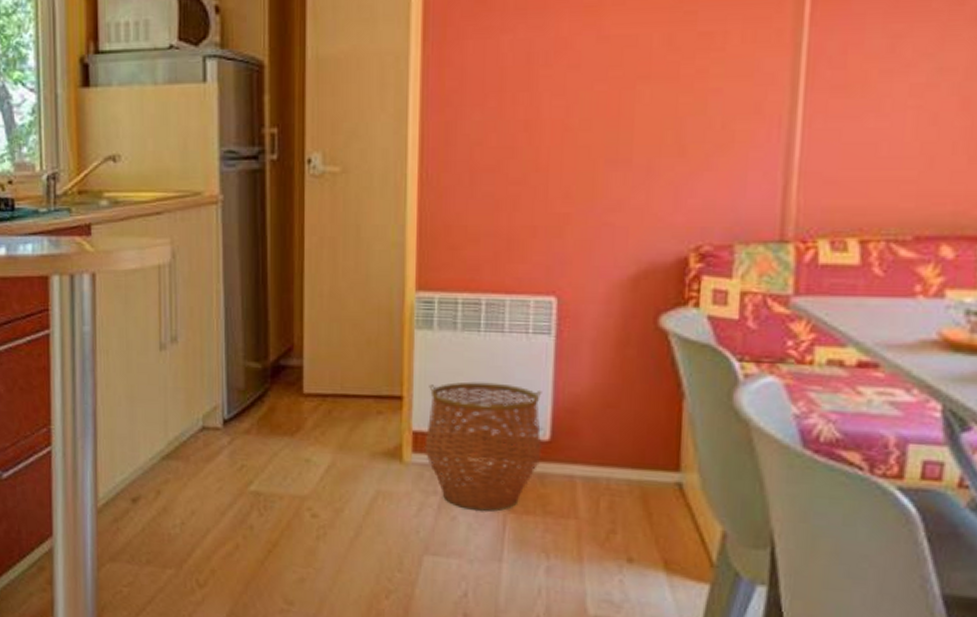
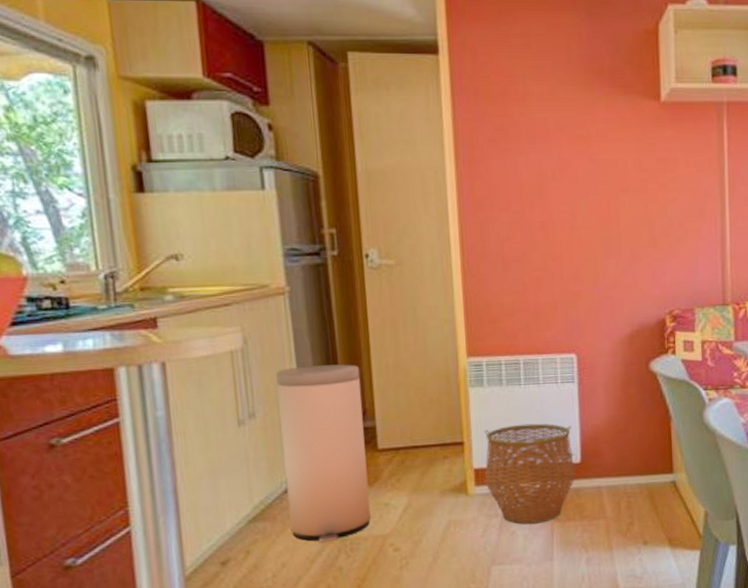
pedal bin: none [202,288,291,495] -> present [276,364,371,543]

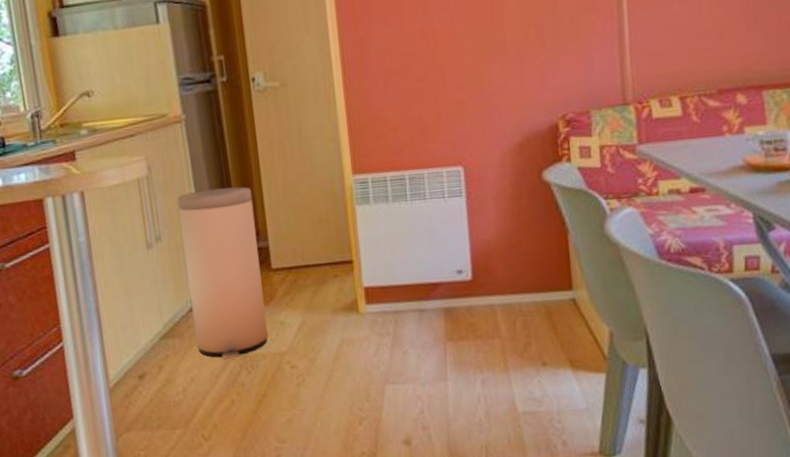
basket: present [484,423,575,525] -> none [372,240,467,344]

